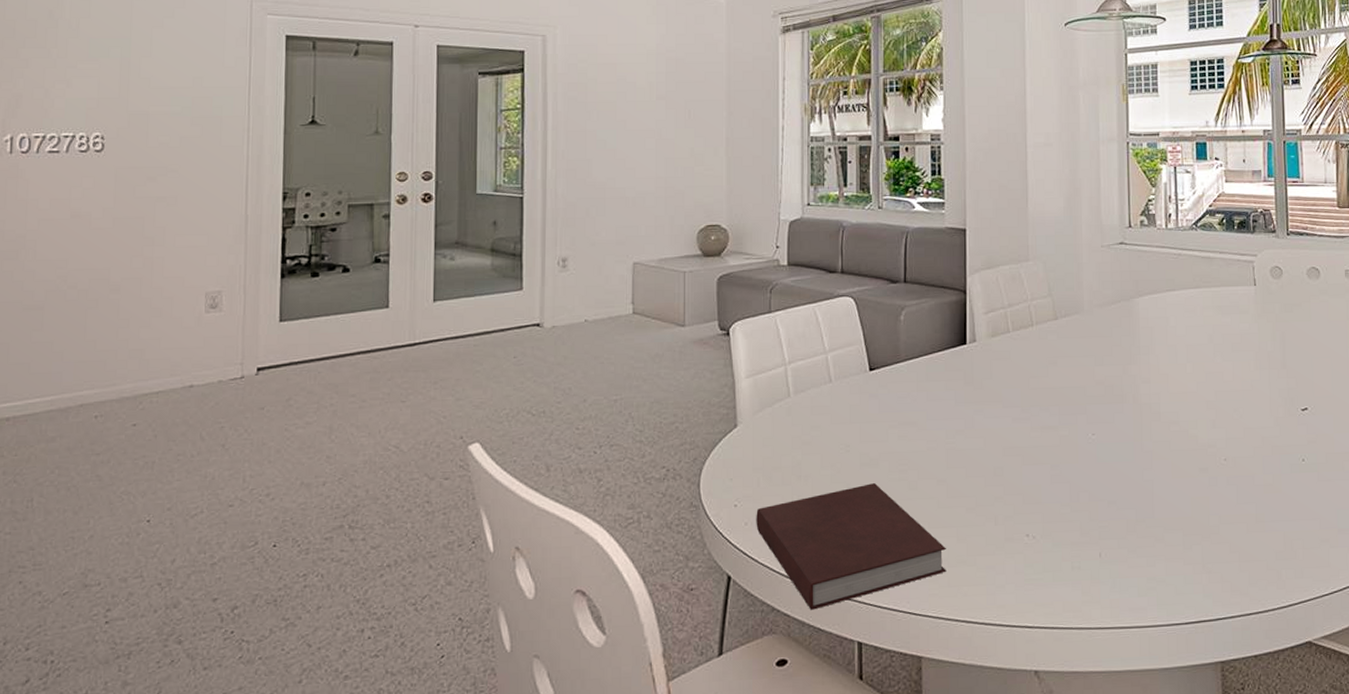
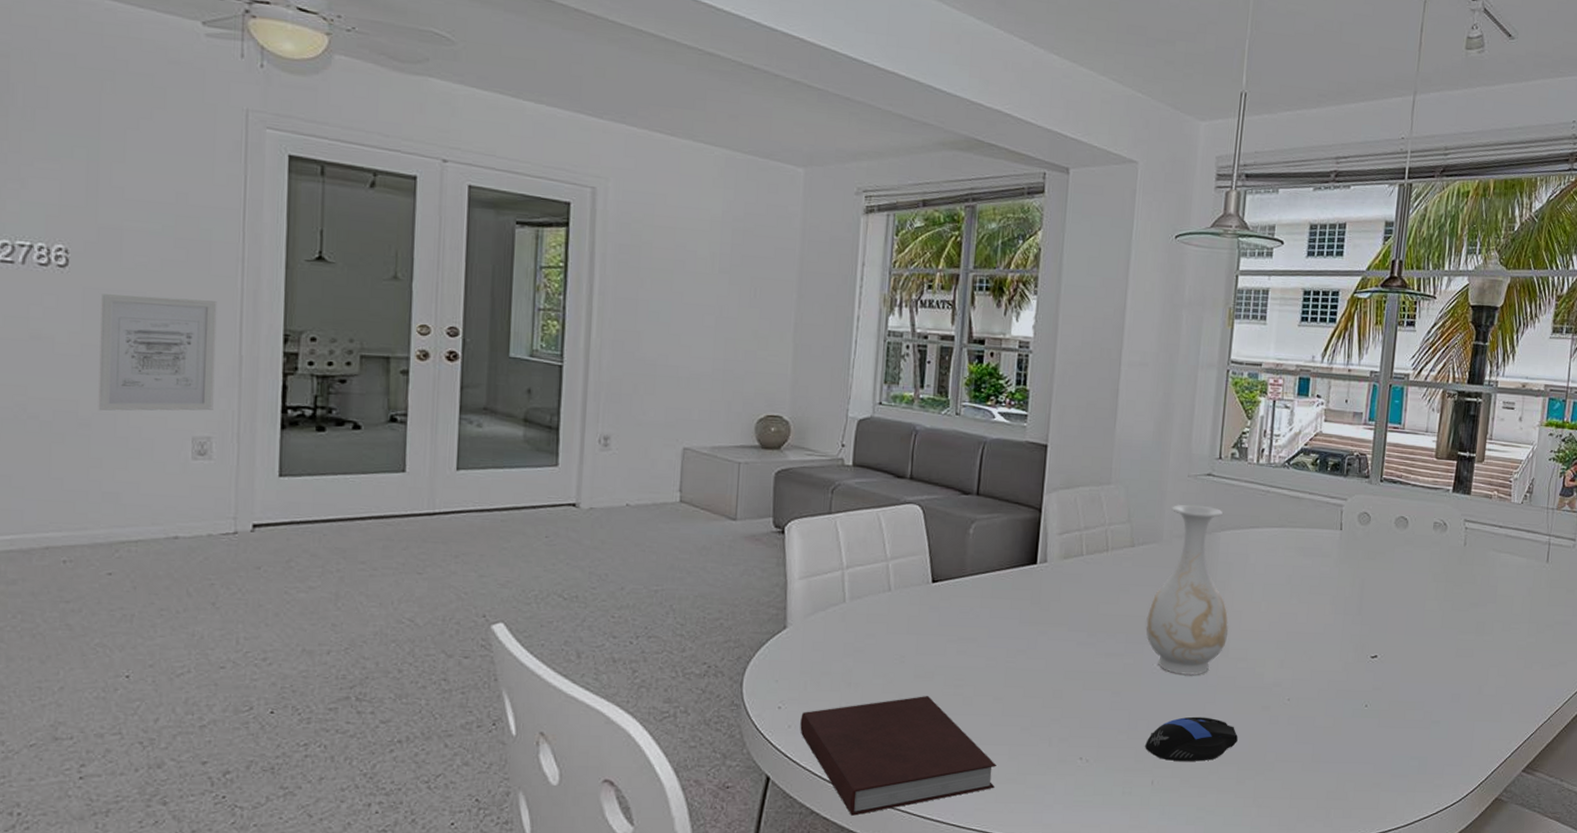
wall art: none [126,169,227,276] -> present [98,294,217,411]
vase: none [1077,273,1158,443] -> present [1146,504,1229,676]
computer mouse: none [1089,483,1179,532] -> present [1145,716,1238,762]

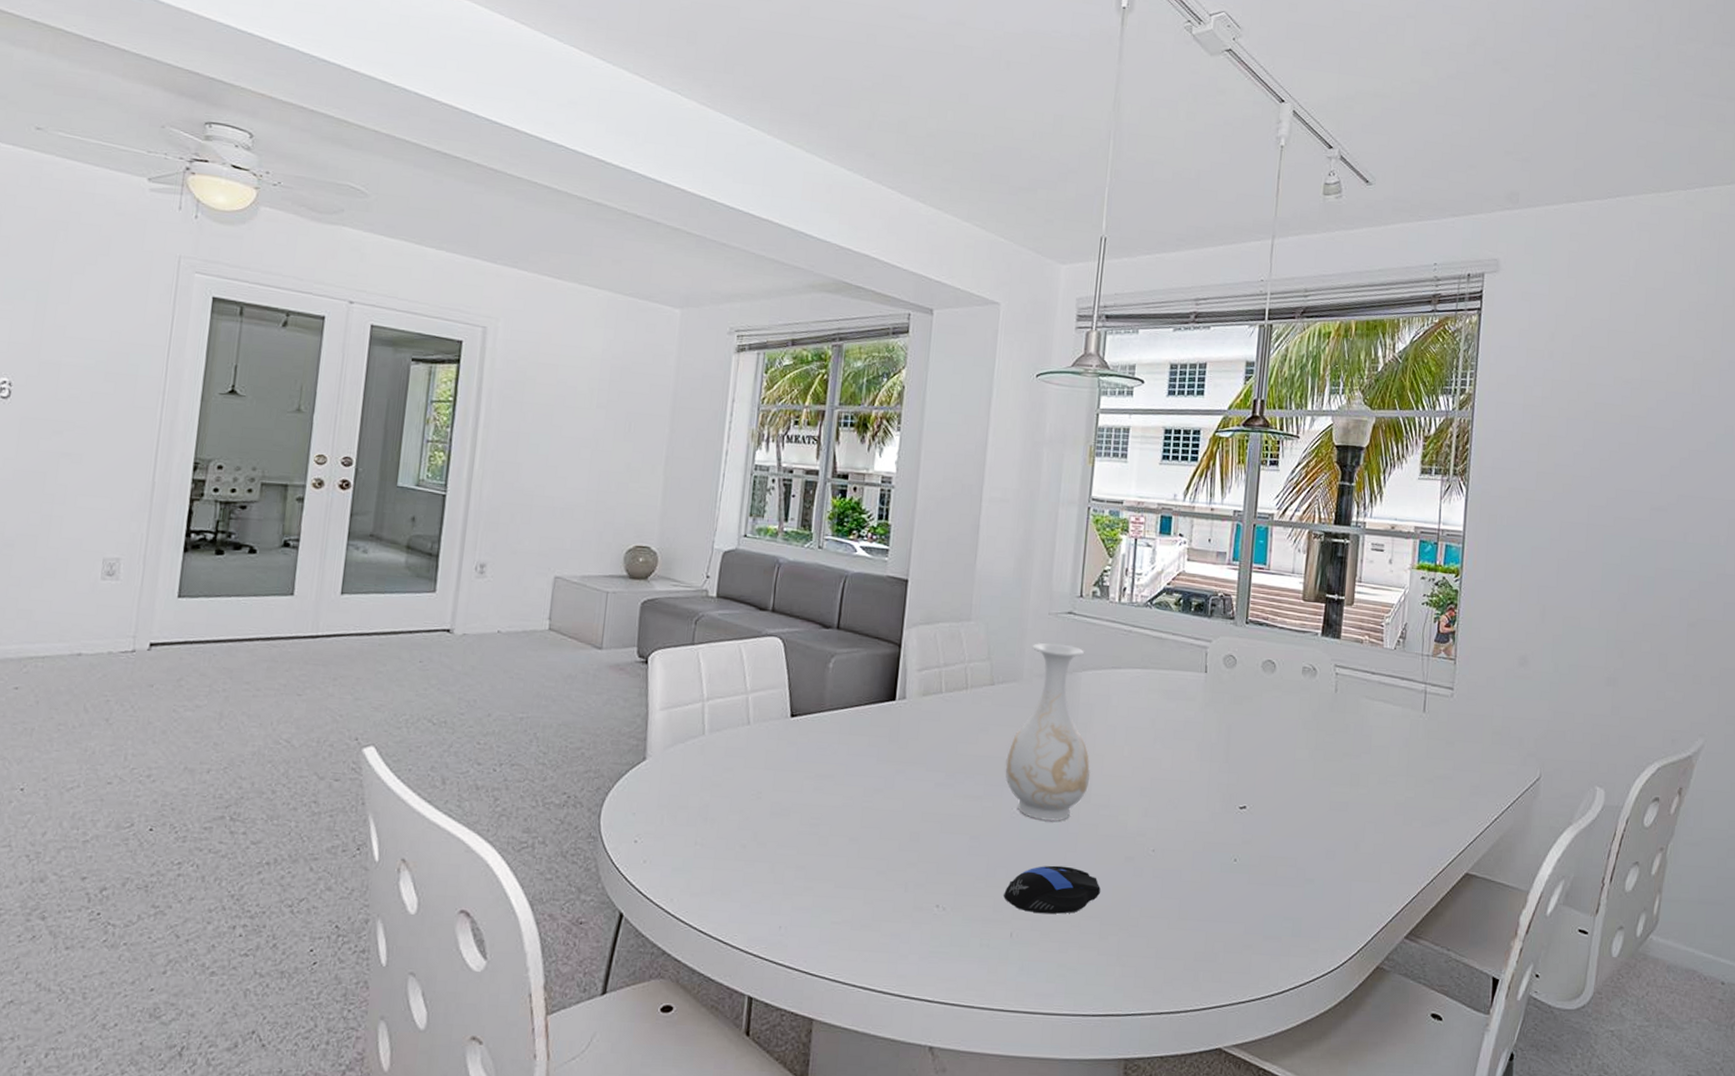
wall art: present [98,294,217,411] -> none [22,423,138,534]
notebook: present [800,696,997,816] -> none [655,834,851,958]

